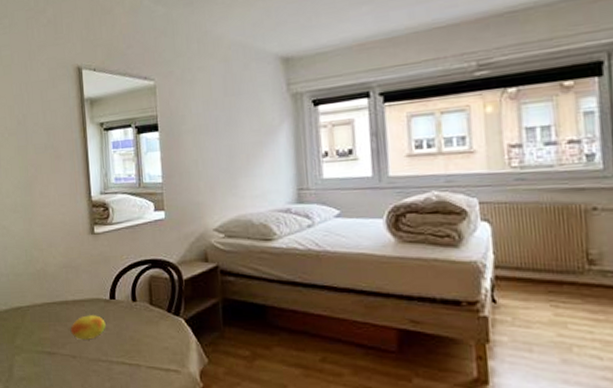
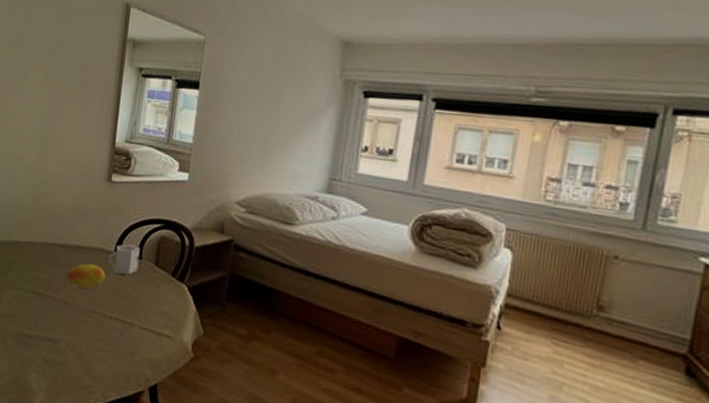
cup: none [105,290,135,319] -> present [108,244,140,275]

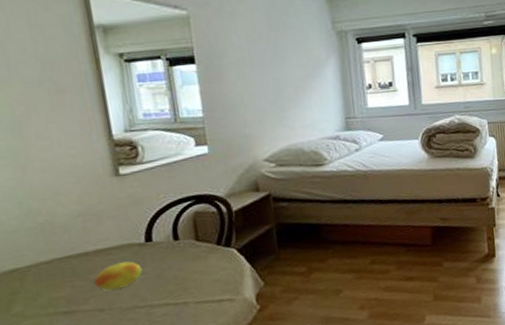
cup: present [108,244,140,275] -> none [139,229,178,262]

